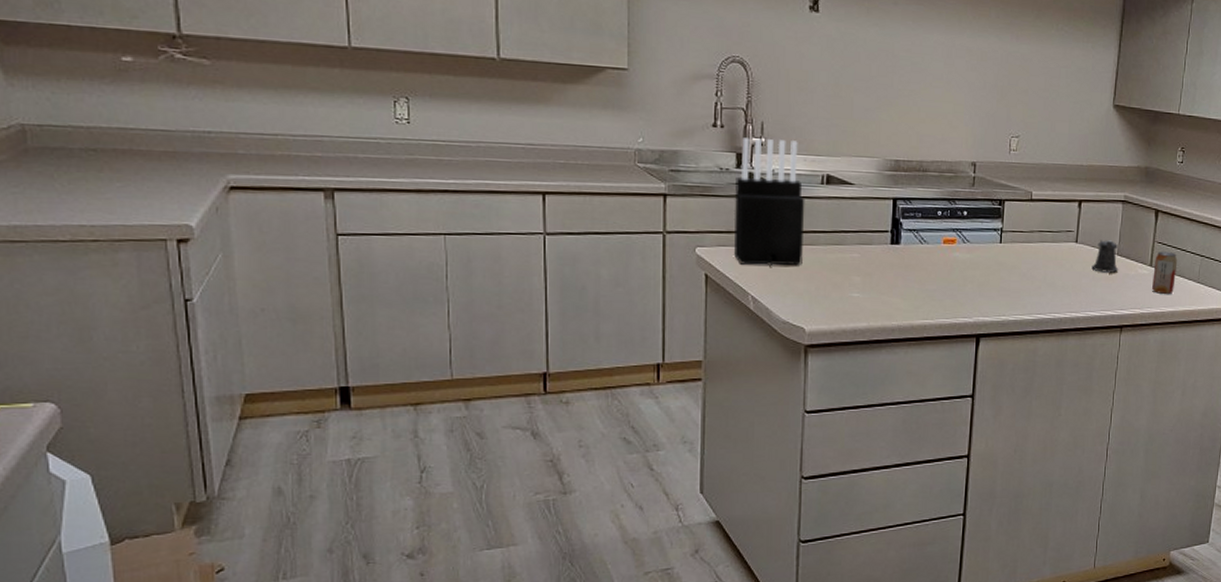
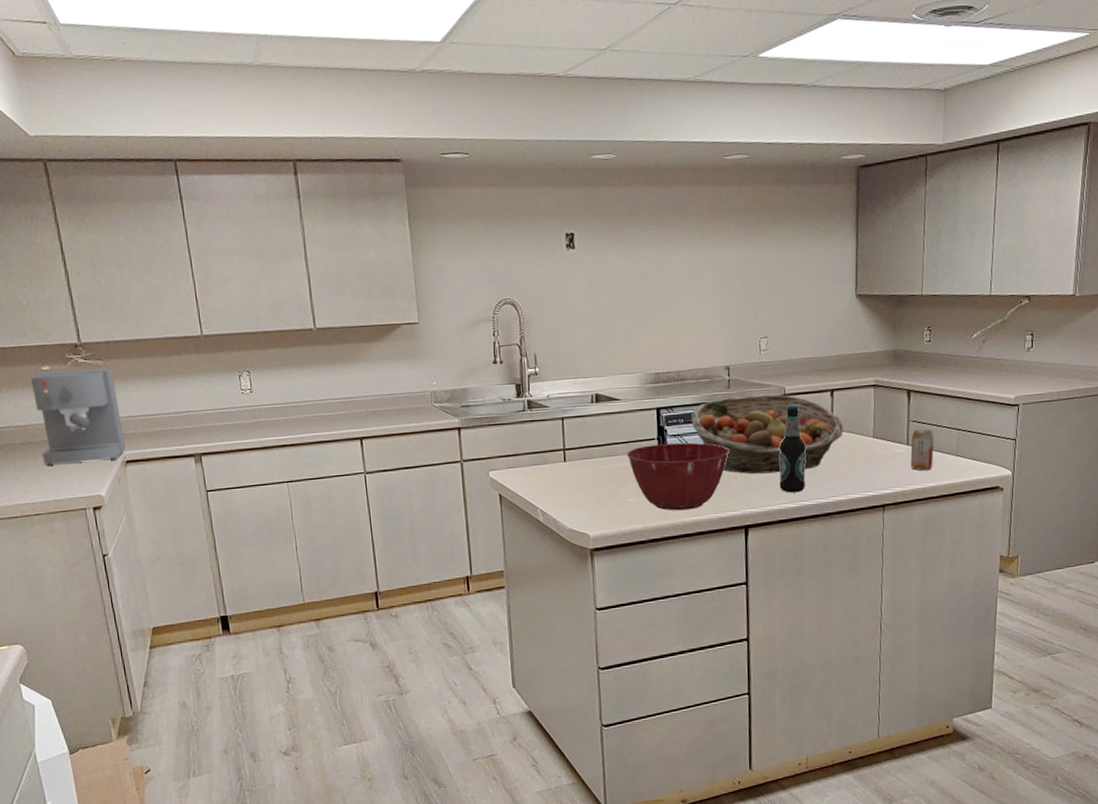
coffee maker: none [103,63,232,184] -> present [30,368,126,467]
knife block: present [733,138,805,266] -> none [517,366,582,483]
mixing bowl: none [855,237,967,312] -> present [626,442,729,511]
fruit basket: none [929,196,1088,282] -> present [691,394,843,474]
bottle: none [1016,212,1048,304] -> present [779,405,806,493]
pepper shaker: present [1092,240,1119,273] -> none [849,424,876,456]

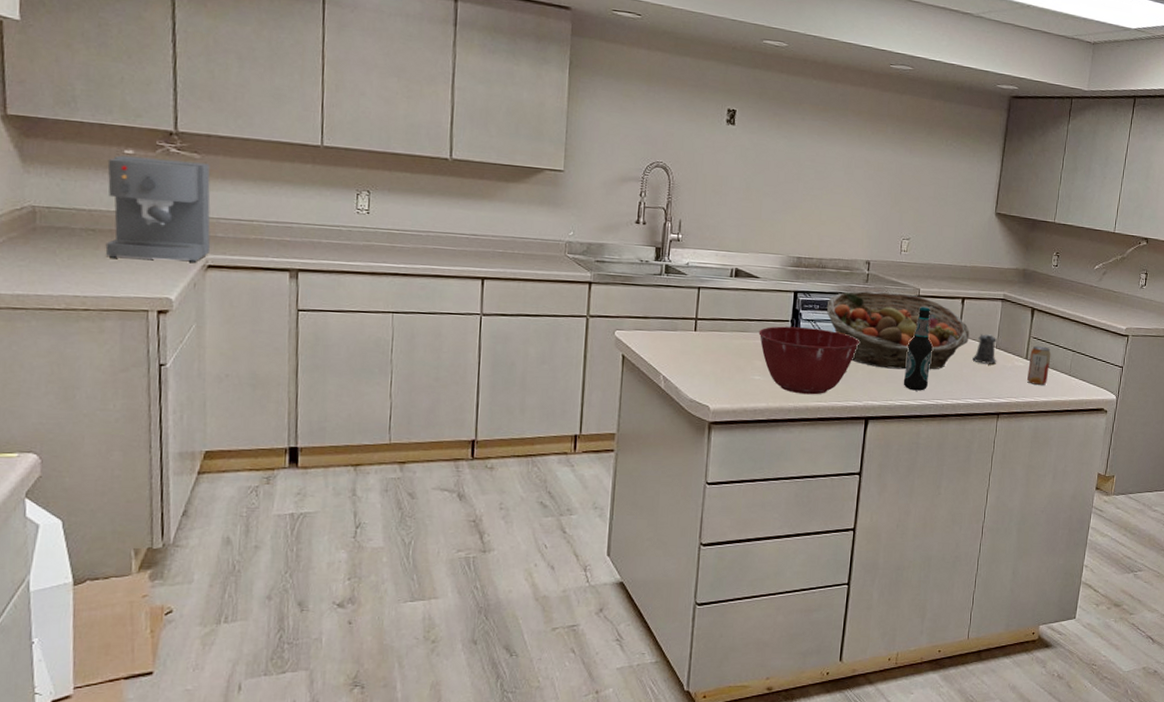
pepper shaker: none [849,424,876,456] -> present [972,334,997,364]

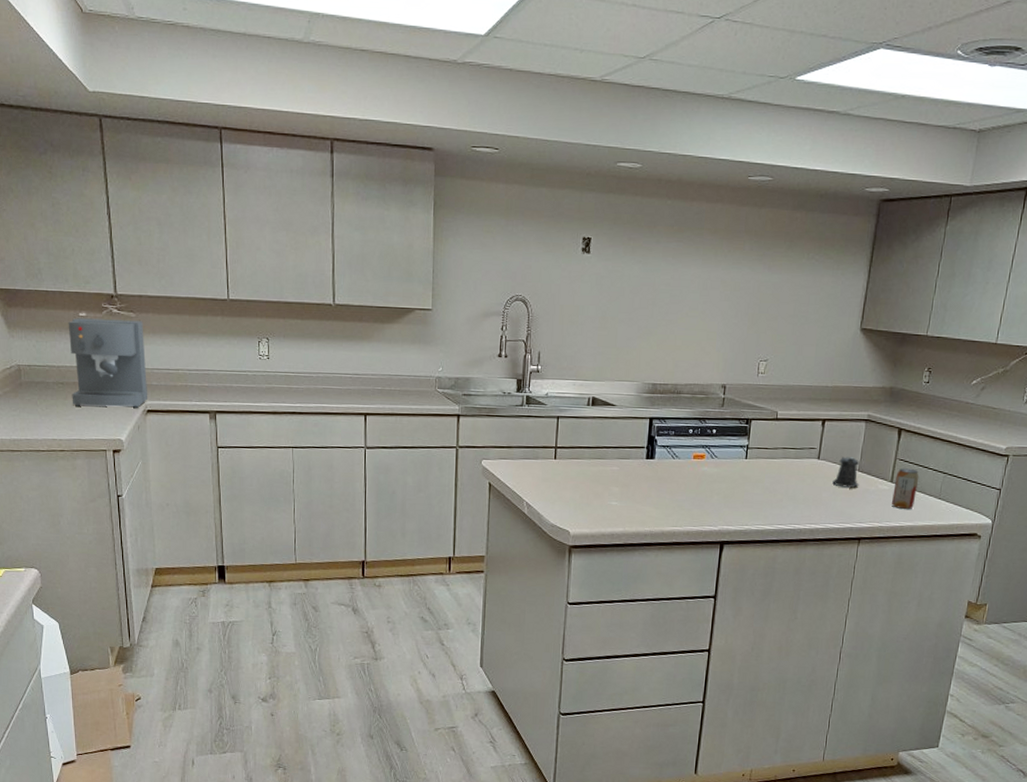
mixing bowl: present [758,326,859,395] -> none [615,453,715,520]
fruit basket: present [826,291,970,370] -> none [681,415,830,495]
bottle: present [903,307,933,391] -> none [759,430,791,516]

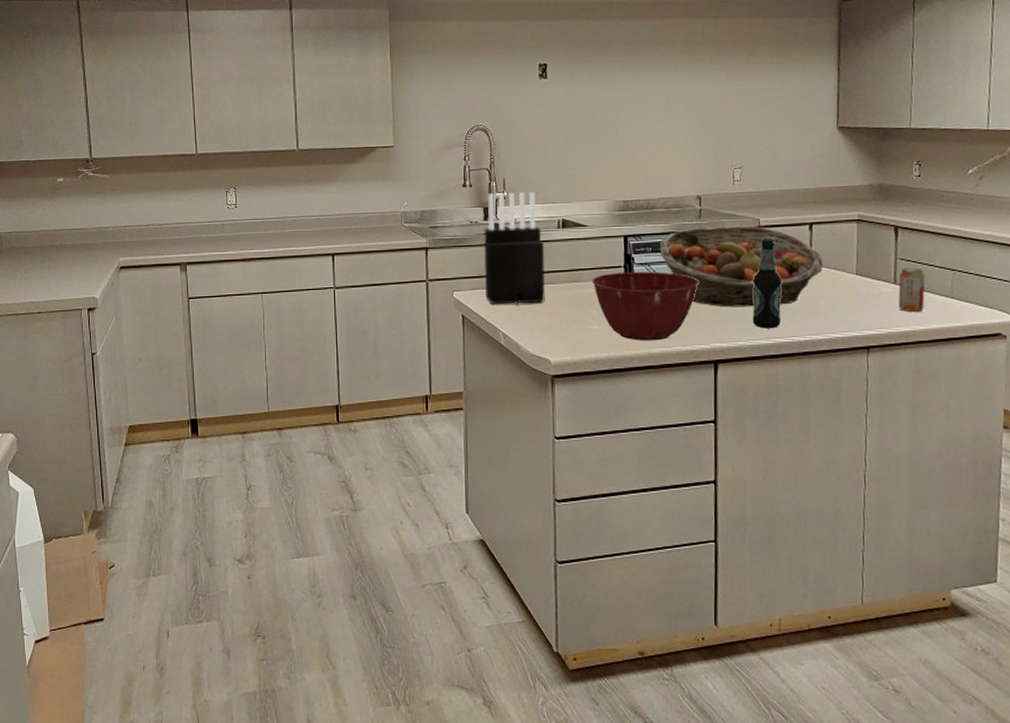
coffee maker: present [68,318,148,408] -> none [46,181,122,269]
knife block: none [513,366,573,477] -> present [483,191,545,305]
mixing bowl: none [615,453,715,520] -> present [592,272,699,341]
fruit basket: none [681,415,830,495] -> present [659,226,823,307]
bottle: none [759,430,791,516] -> present [752,238,782,329]
pepper shaker: present [832,457,859,488] -> none [829,260,860,293]

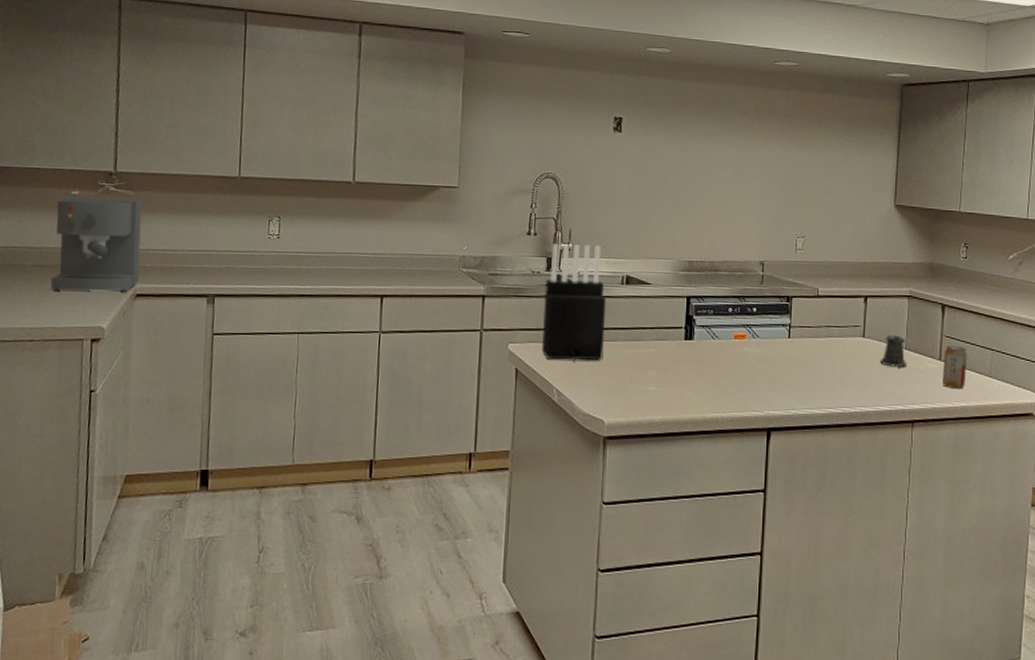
coffee maker: none [46,181,122,269] -> present [50,196,142,292]
mixing bowl: present [592,272,699,341] -> none [652,333,757,406]
fruit basket: present [659,226,823,307] -> none [721,293,875,376]
bottle: present [752,238,782,329] -> none [806,307,836,399]
pepper shaker: none [829,260,860,293] -> present [880,334,907,367]

